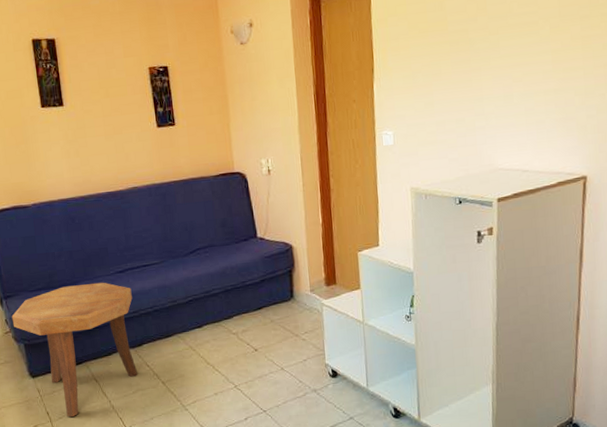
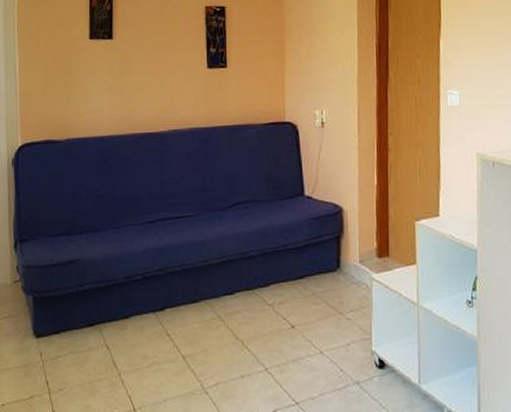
side table: present [11,282,138,418] -> none [24,232,160,391]

